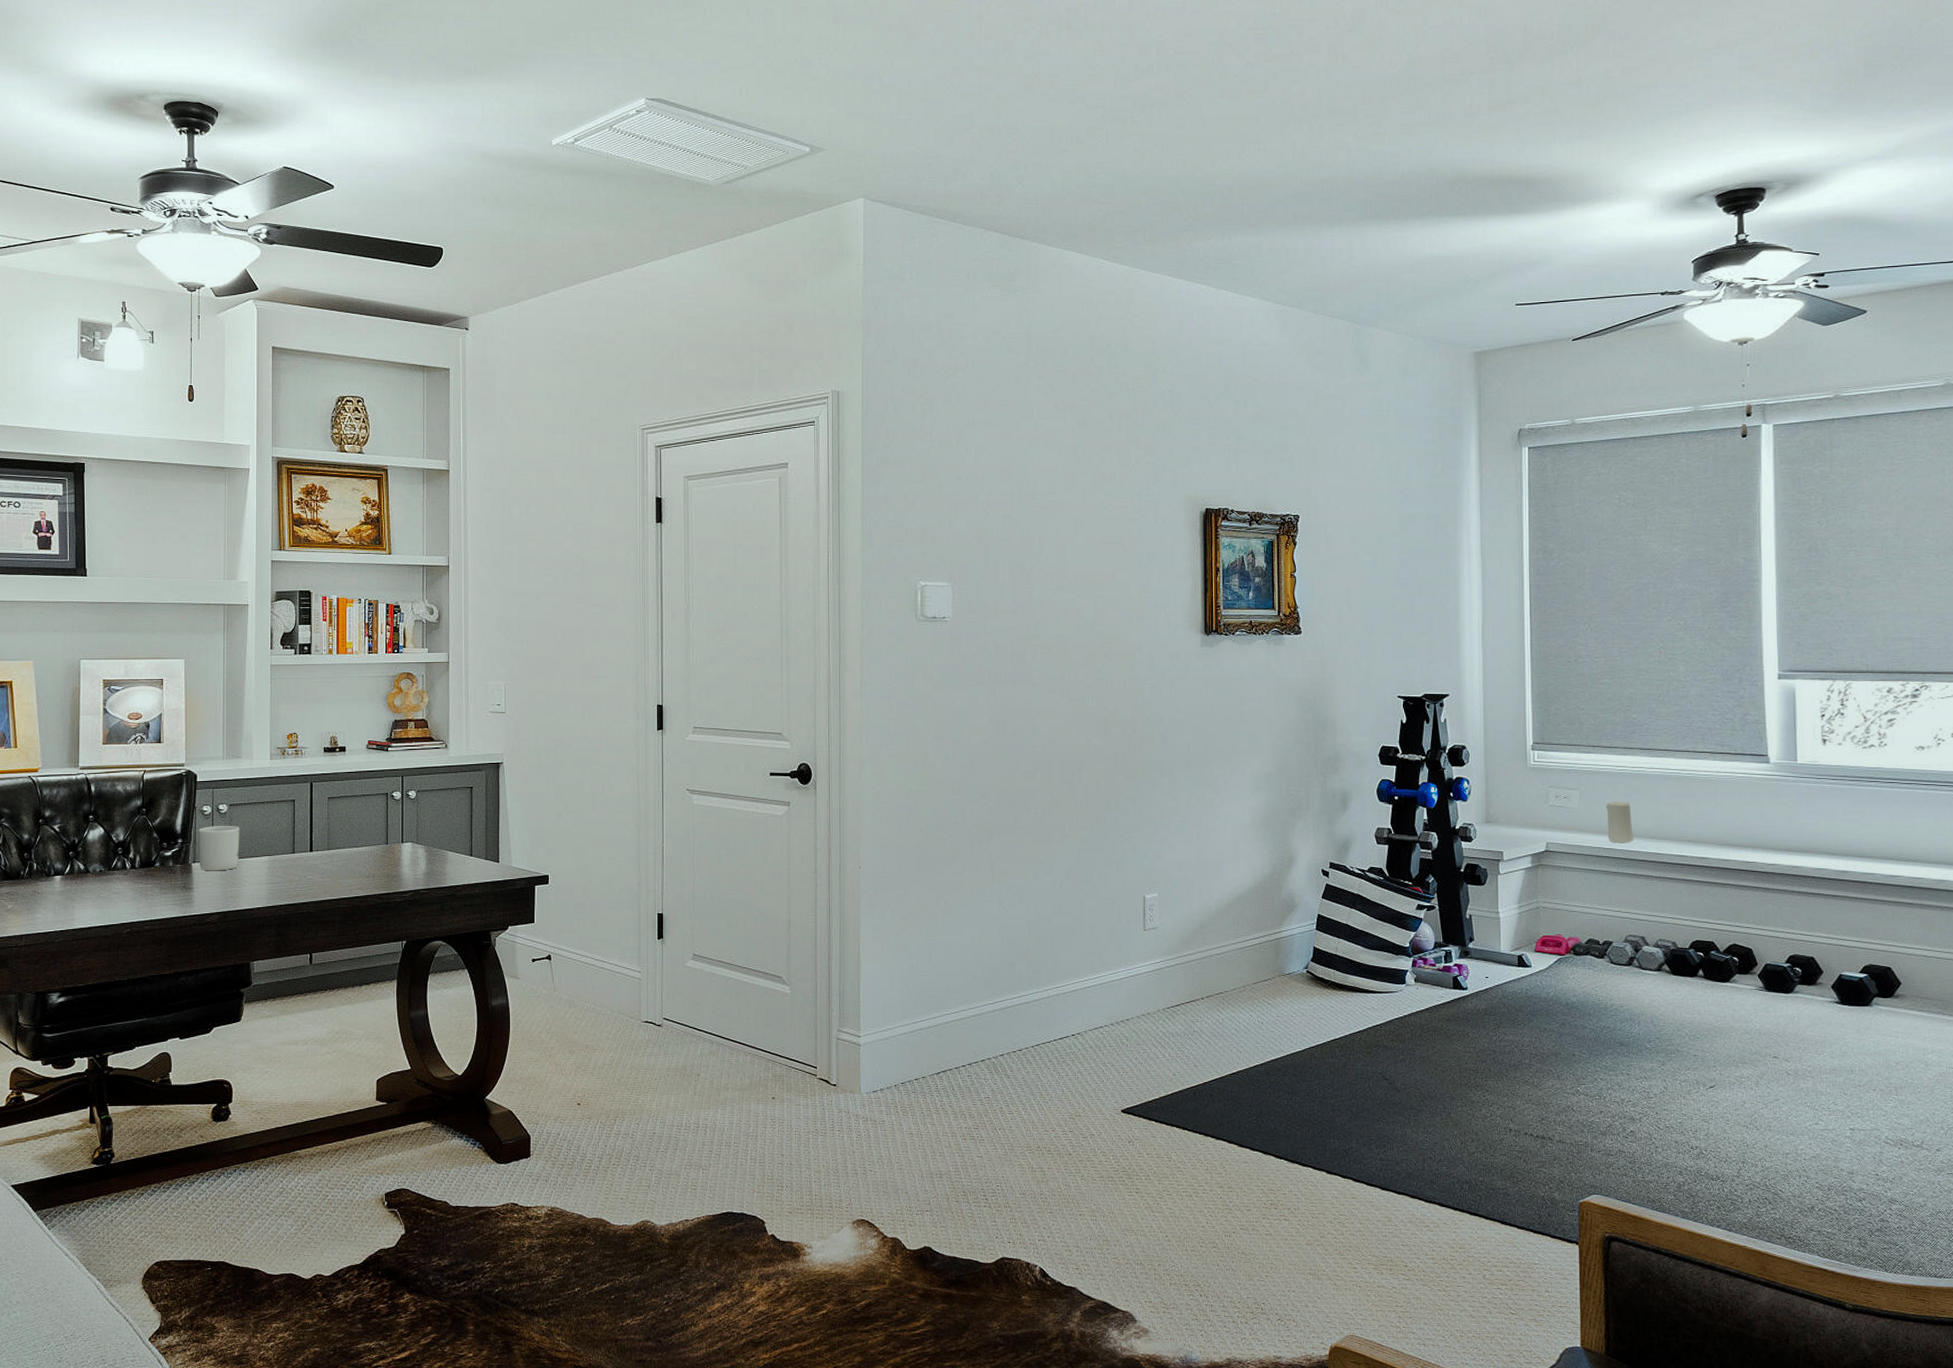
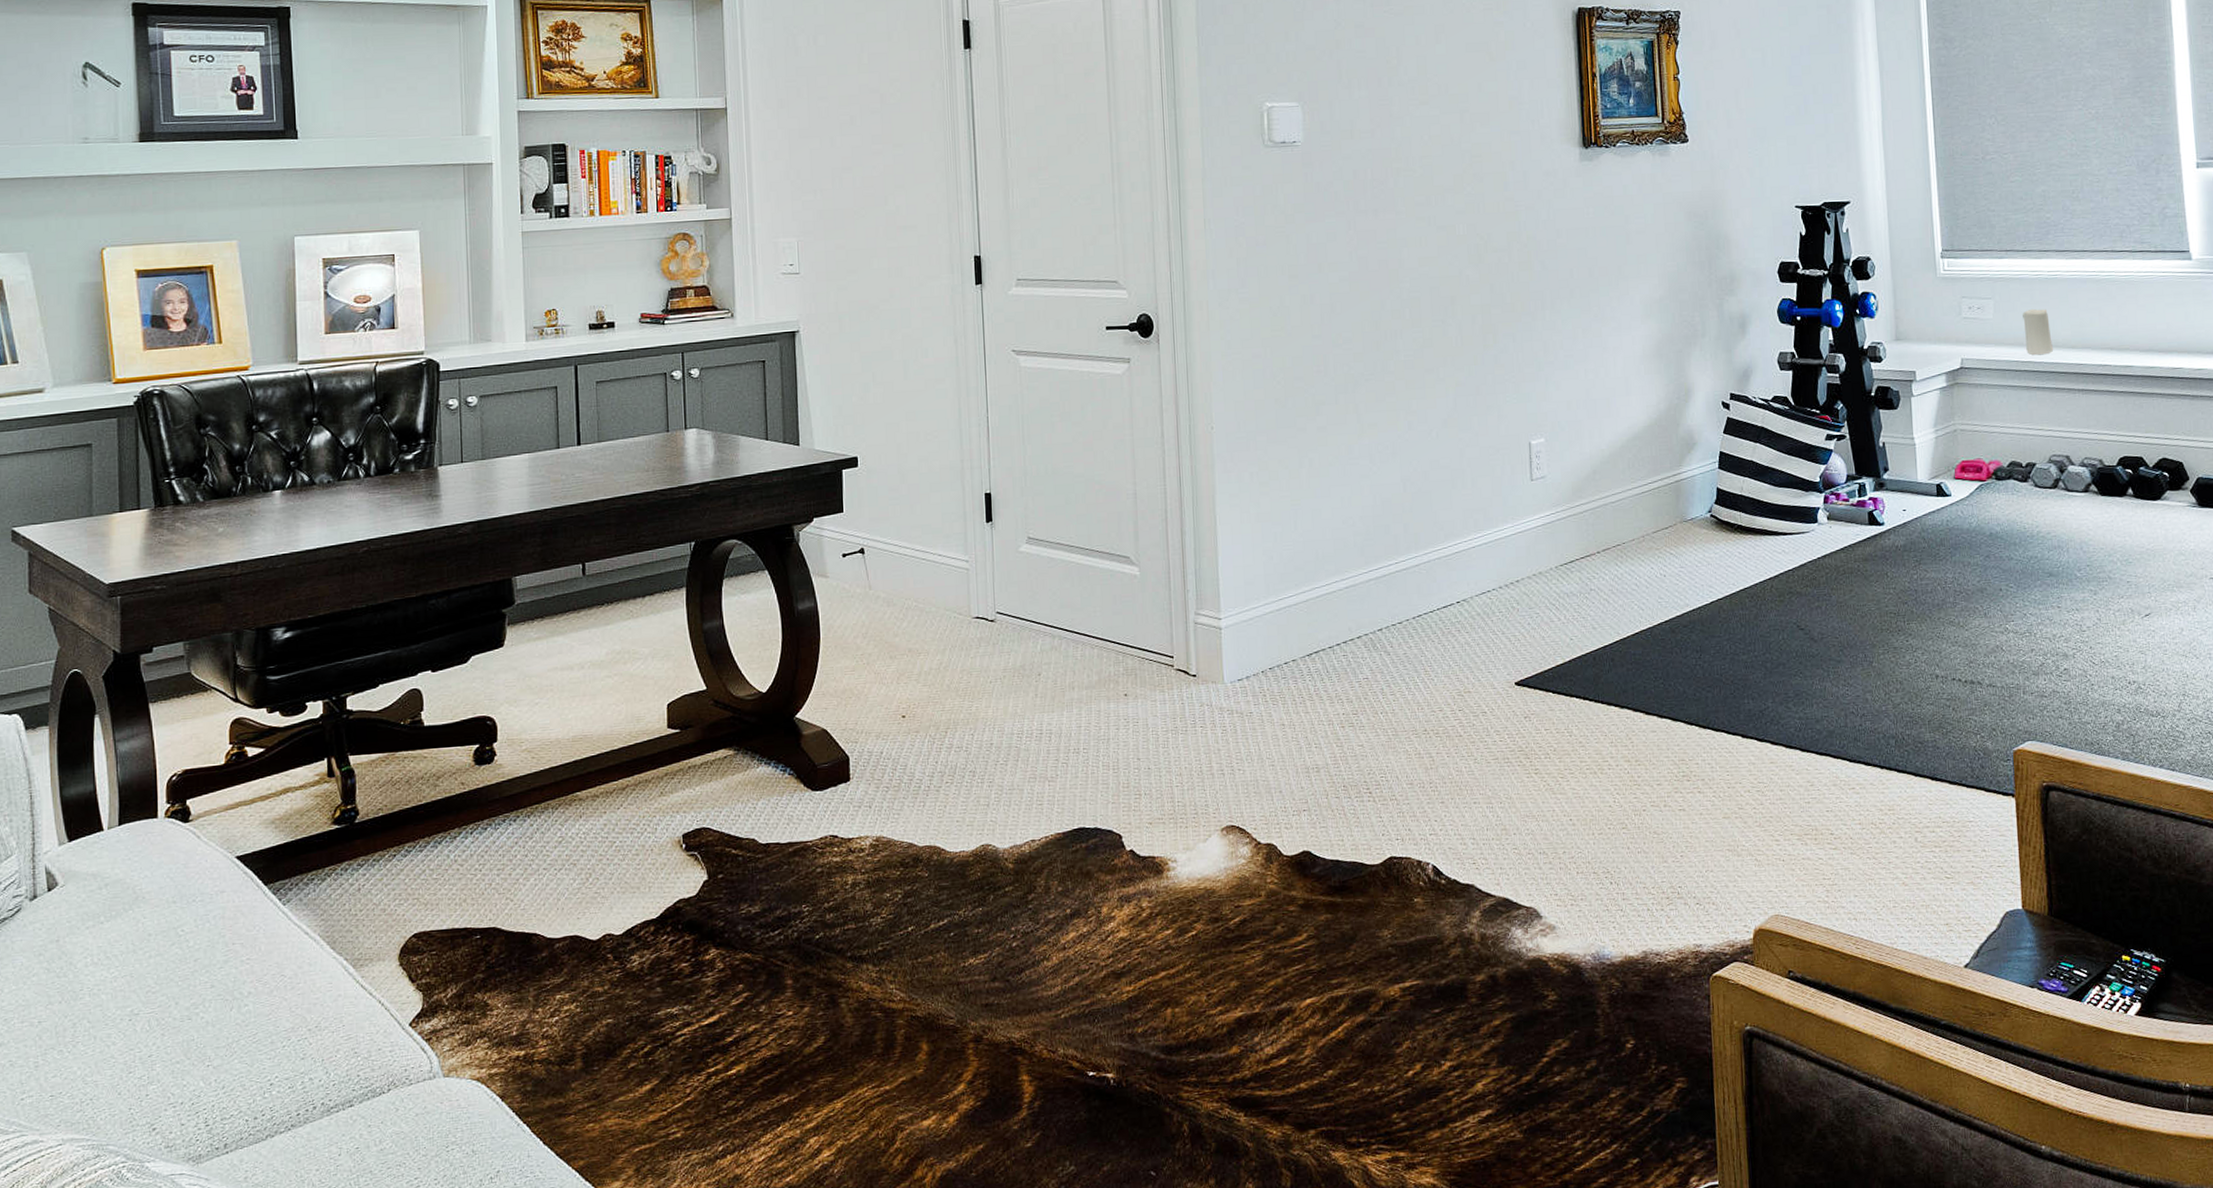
mug: present [198,826,240,871] -> none [444,420,494,475]

